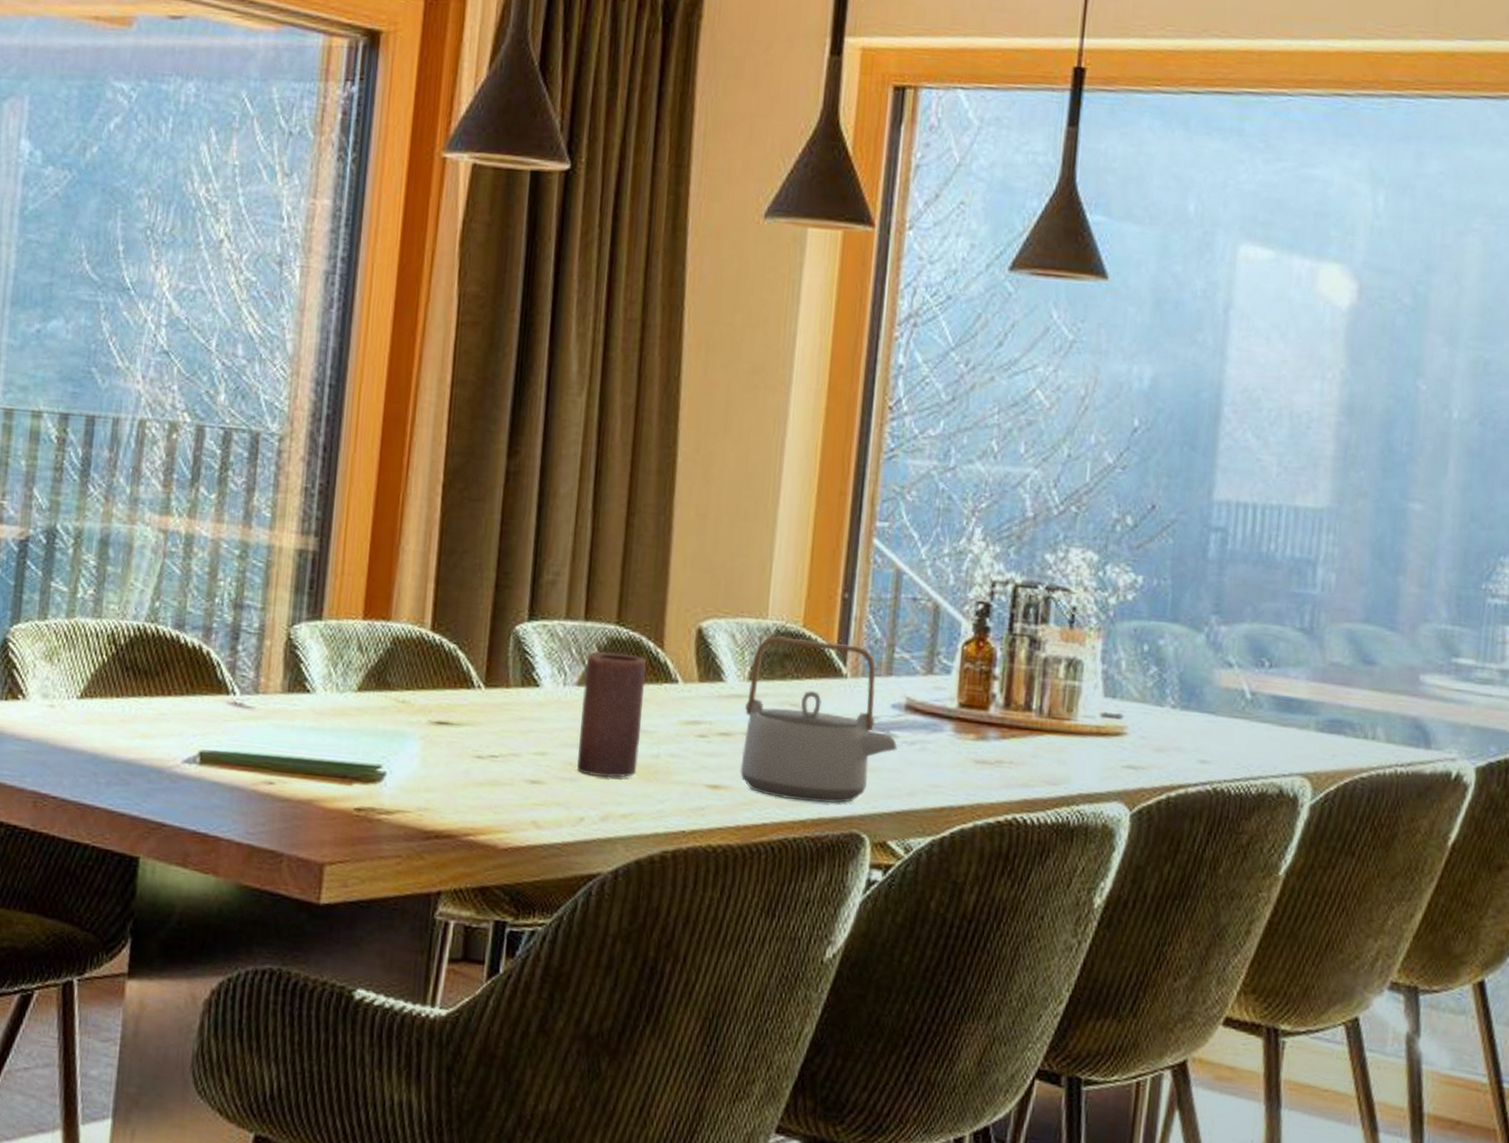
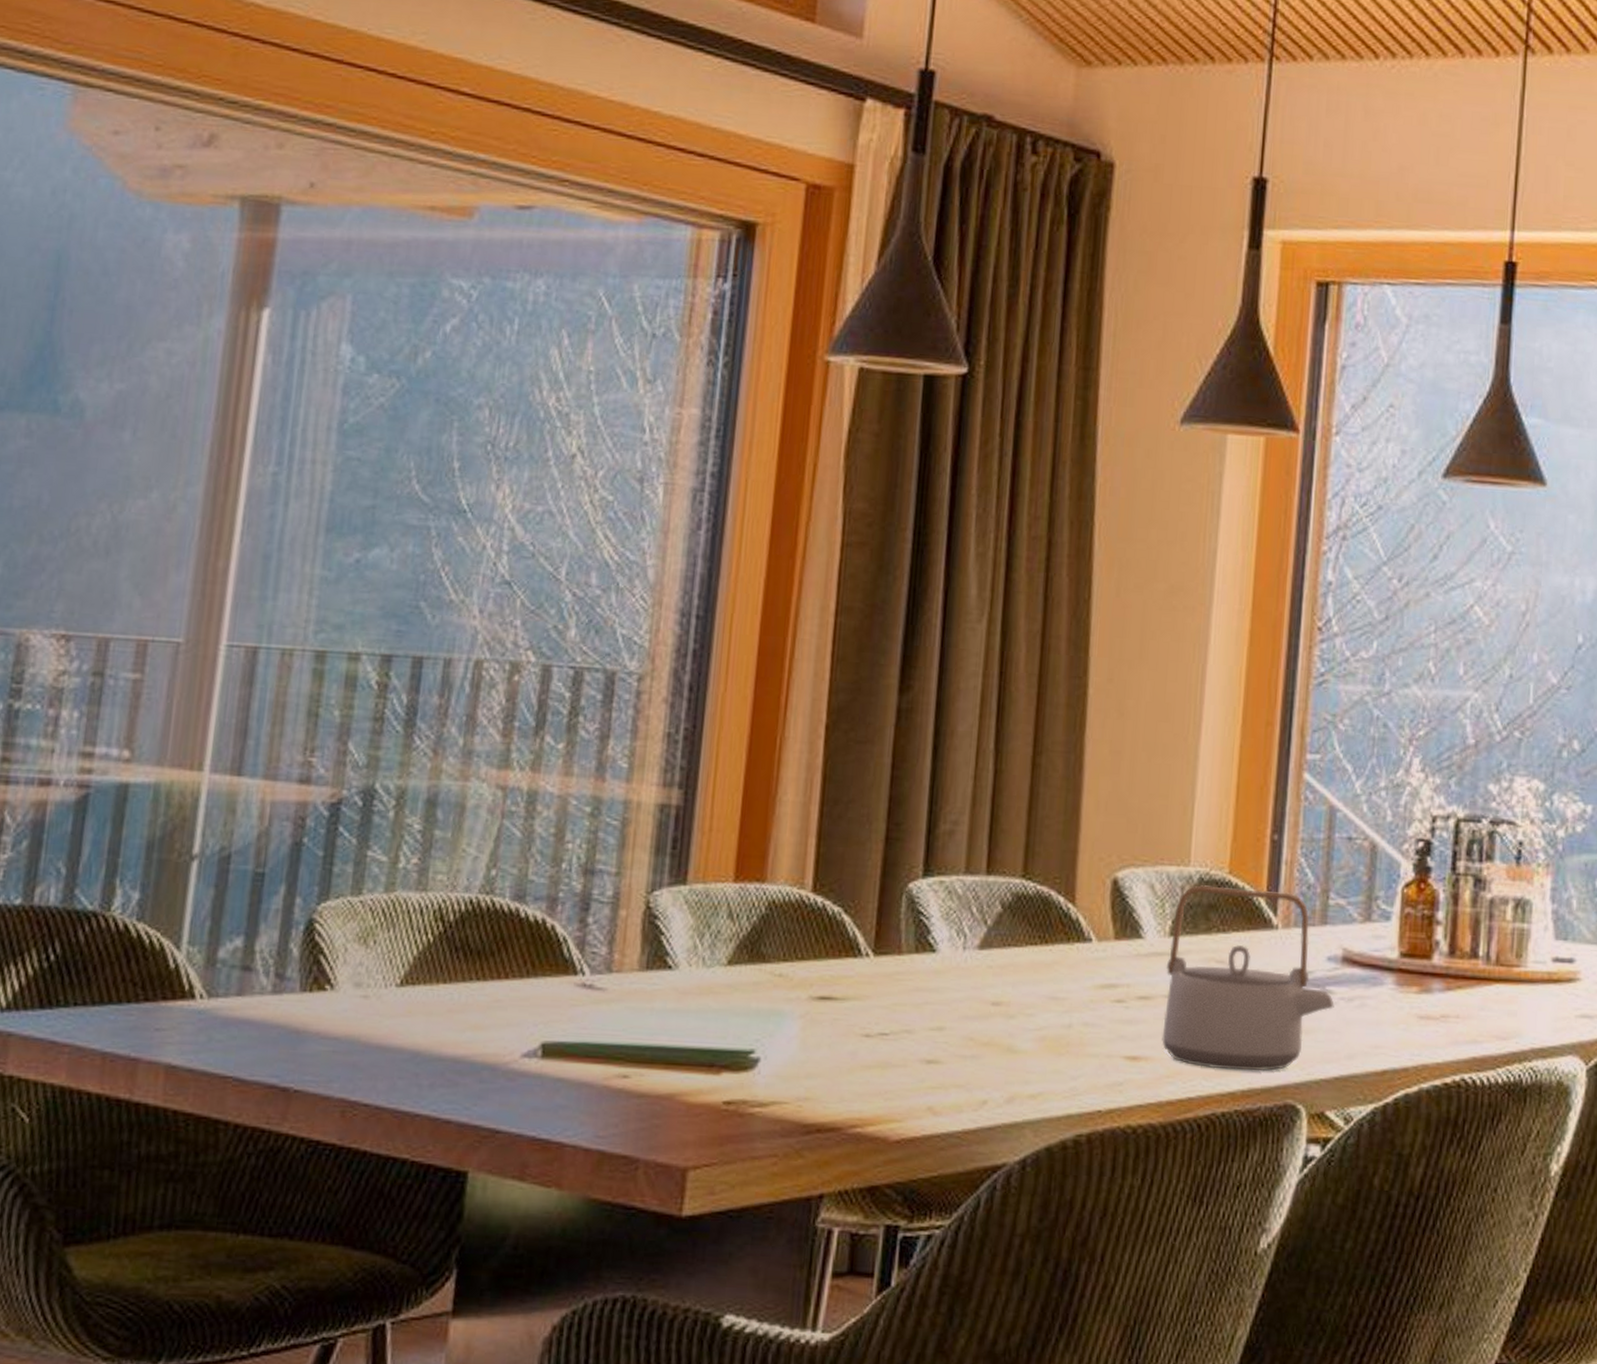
candle: present [577,651,647,778] -> none [979,909,1057,1053]

